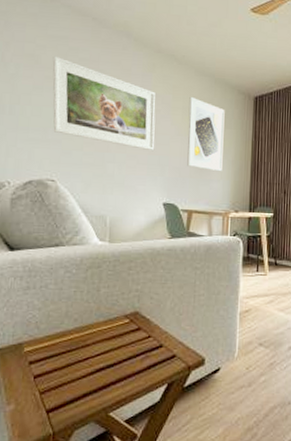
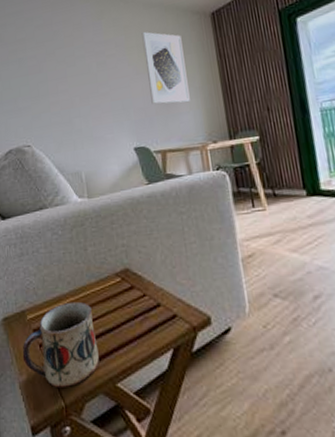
mug: none [13,337,96,417] -> present [22,301,99,388]
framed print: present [52,55,156,150] -> none [13,30,117,100]

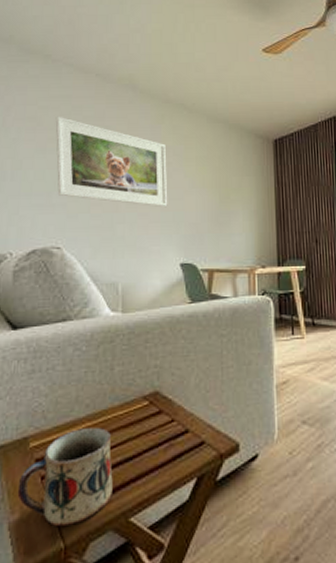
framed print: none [13,30,117,100] -> present [55,116,168,206]
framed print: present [141,31,190,104] -> none [202,145,244,224]

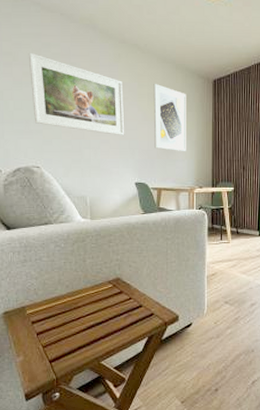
mug: present [17,427,113,527] -> none [20,301,88,366]
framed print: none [202,145,244,224] -> present [153,83,186,152]

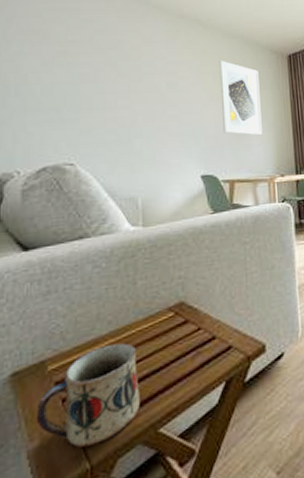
mug: none [20,301,88,366] -> present [36,343,140,449]
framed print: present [28,52,125,135] -> none [63,29,186,120]

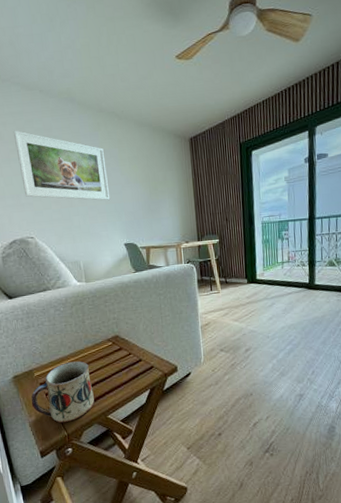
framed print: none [63,29,186,120] -> present [13,130,111,200]
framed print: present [219,60,262,136] -> none [133,147,170,210]

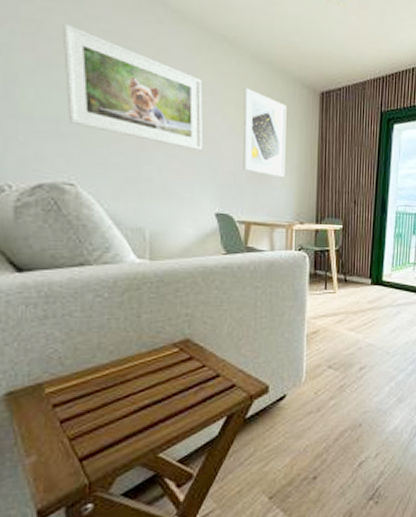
mug: present [31,361,95,424] -> none [33,372,140,466]
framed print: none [133,147,170,210] -> present [243,87,287,178]

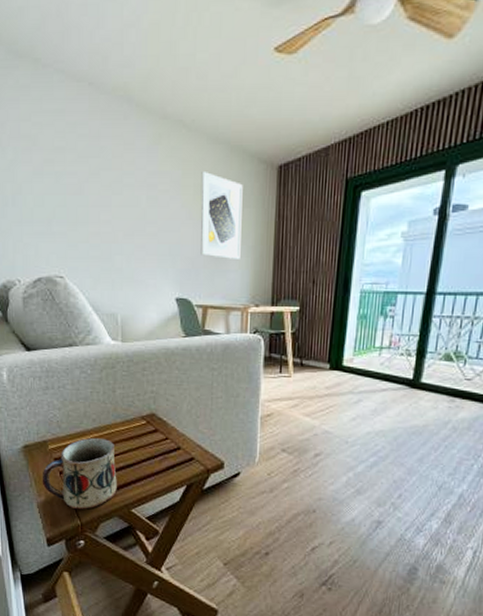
mug: none [33,372,140,466] -> present [42,437,117,510]
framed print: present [62,23,203,150] -> none [50,134,165,238]

